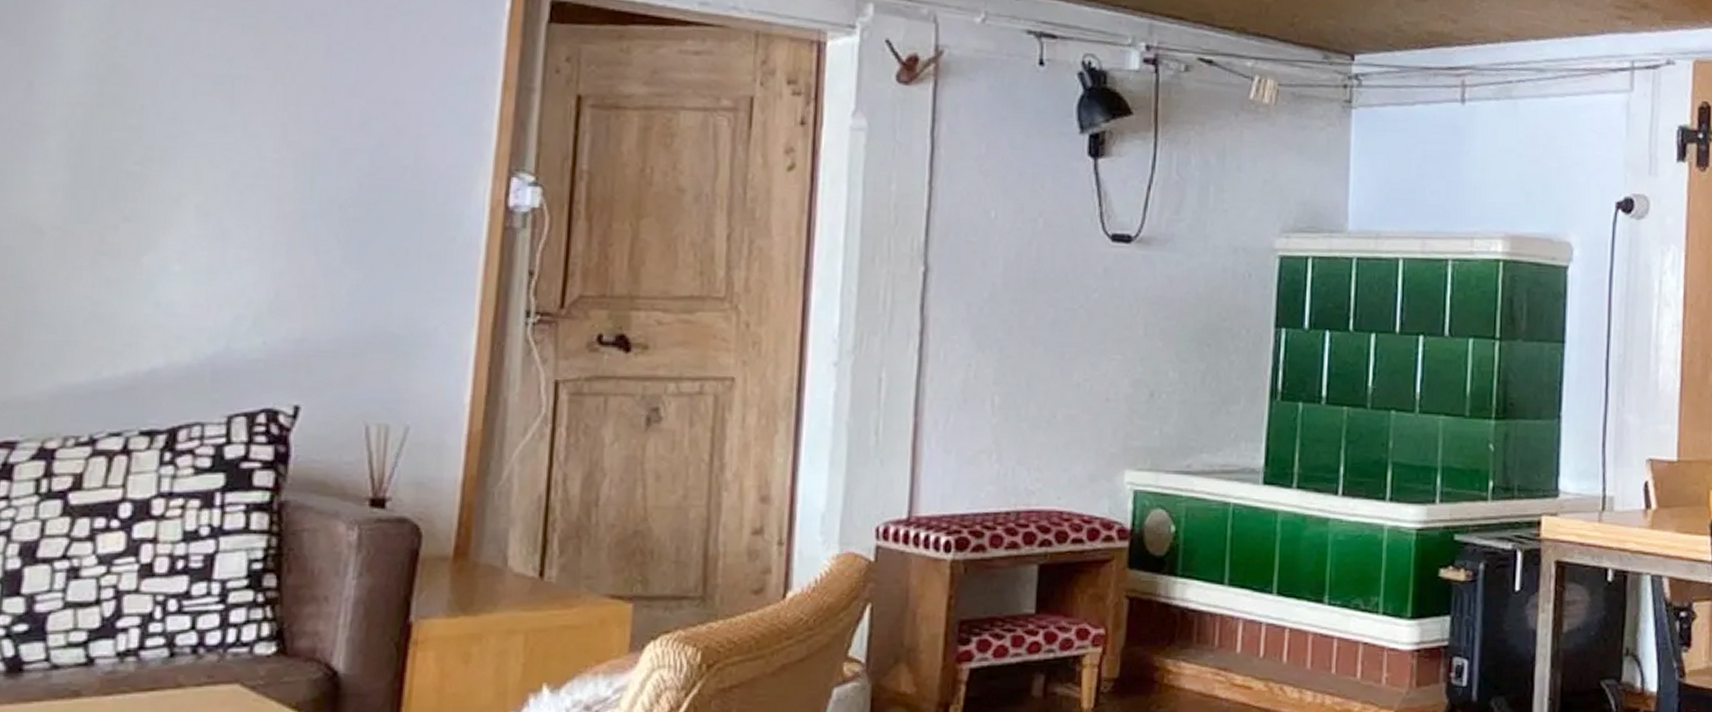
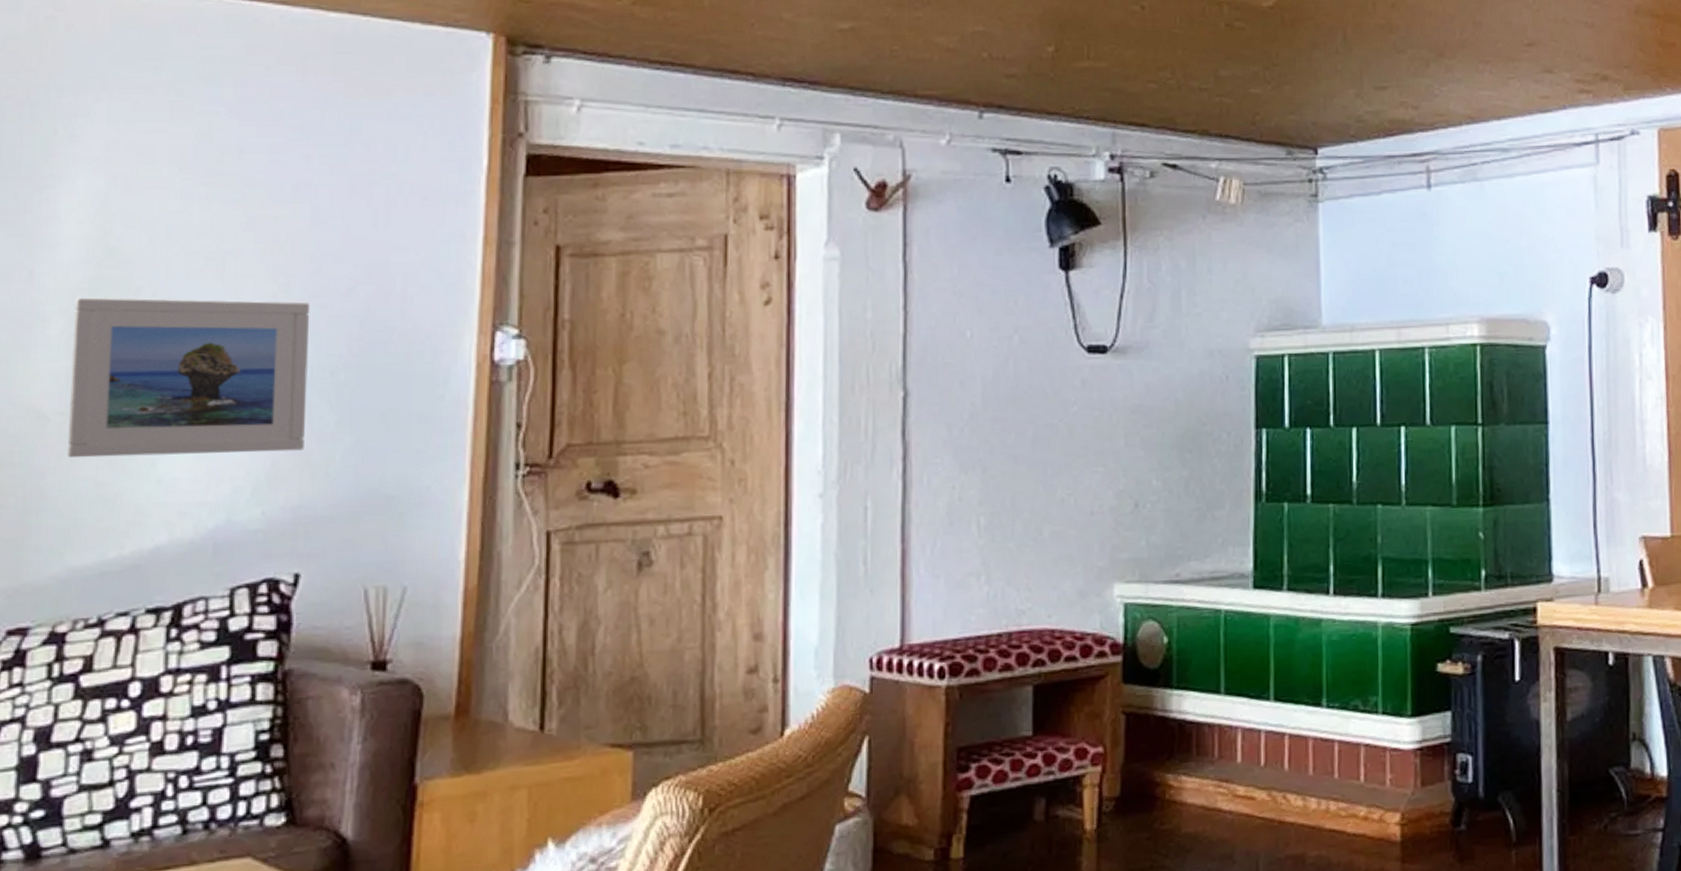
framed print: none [62,112,321,283] -> present [67,297,310,458]

